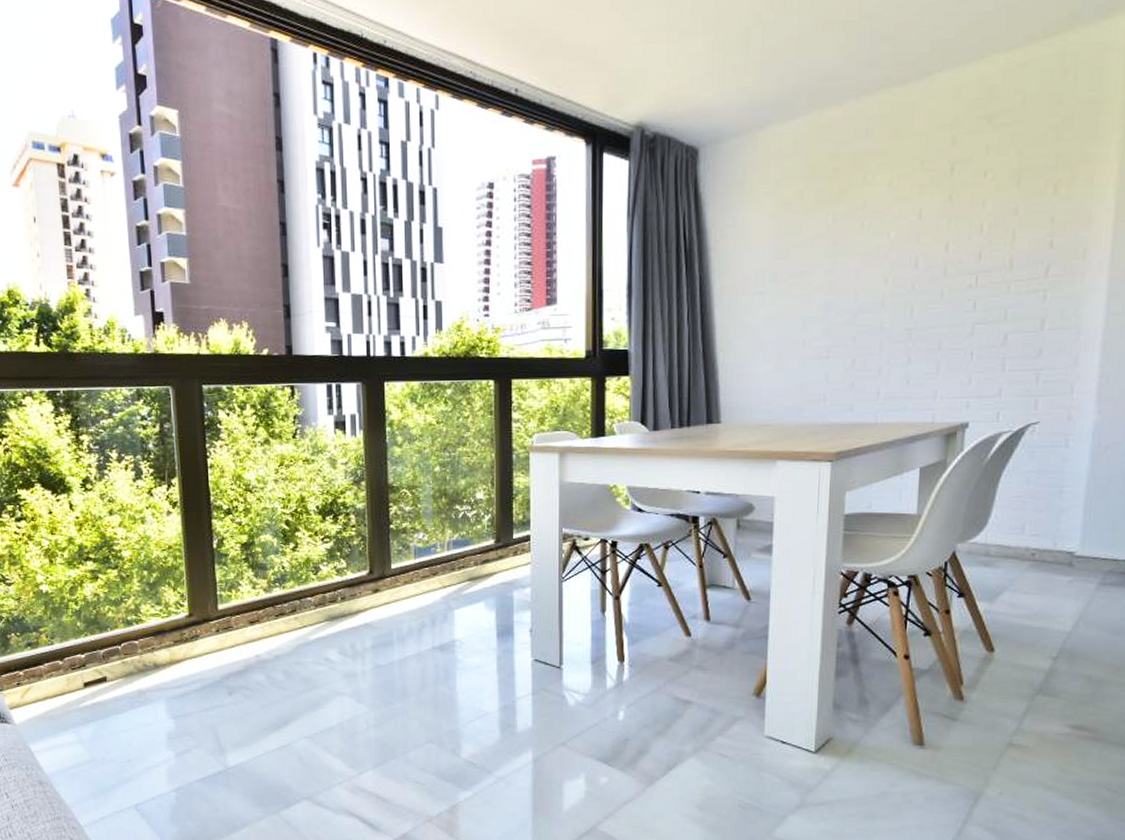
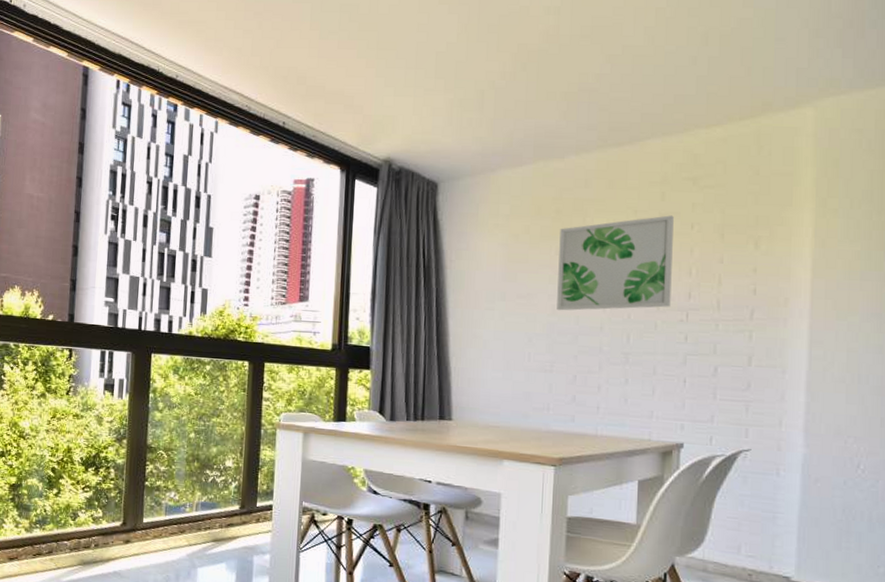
wall art: none [834,163,965,288] -> present [557,215,674,311]

